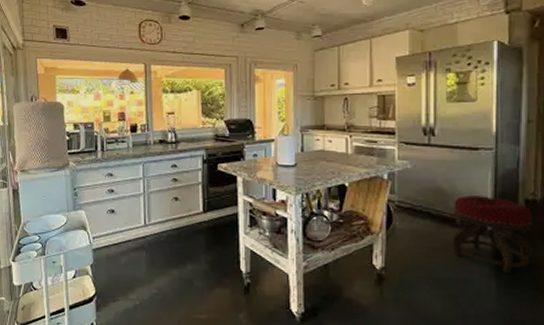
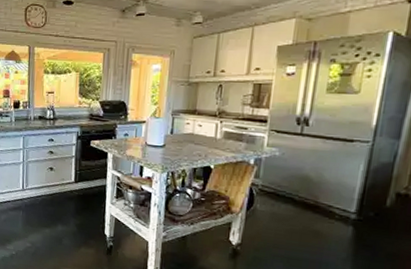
stool: present [451,195,533,273] -> none [310,185,402,260]

